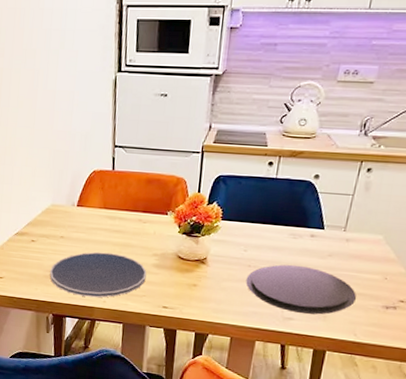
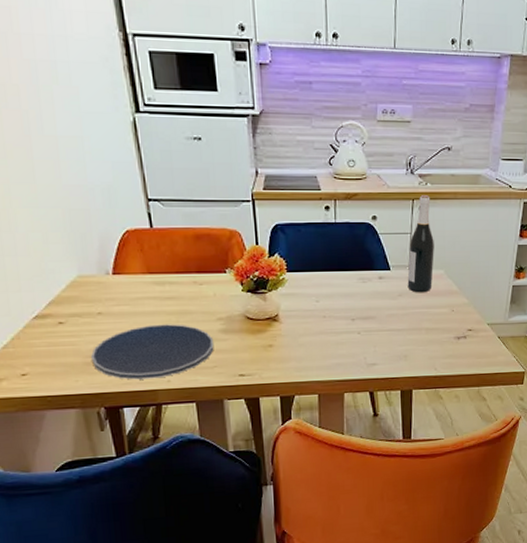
plate: present [246,264,357,315] -> none [323,309,431,357]
wine bottle: none [339,156,382,257] -> present [407,194,434,293]

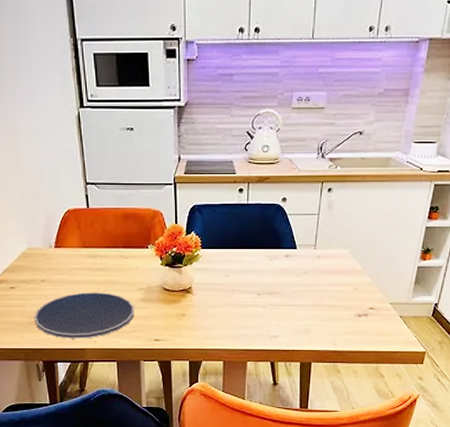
wine bottle: present [407,194,434,293] -> none [312,177,341,271]

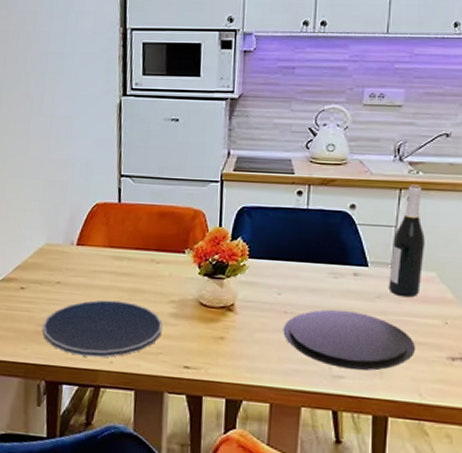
plate: none [231,285,333,330] -> present [283,309,416,371]
wine bottle: none [312,177,341,271] -> present [388,183,425,298]

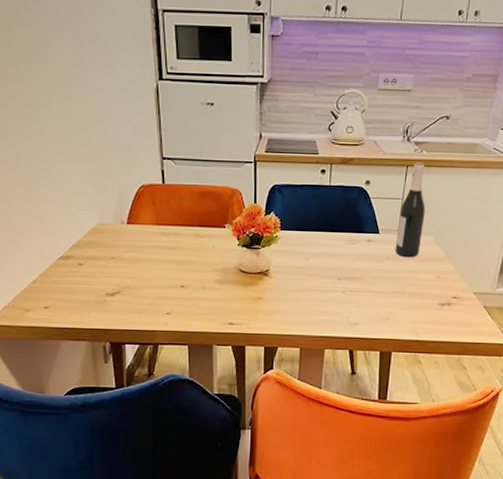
plate: present [42,299,163,358] -> none [102,271,209,320]
plate: present [283,309,416,371] -> none [310,270,415,317]

